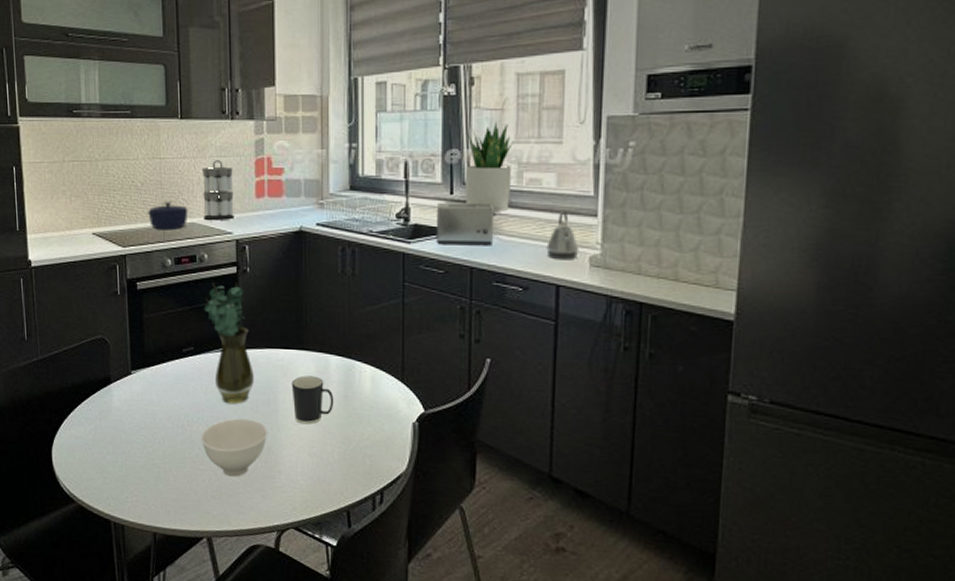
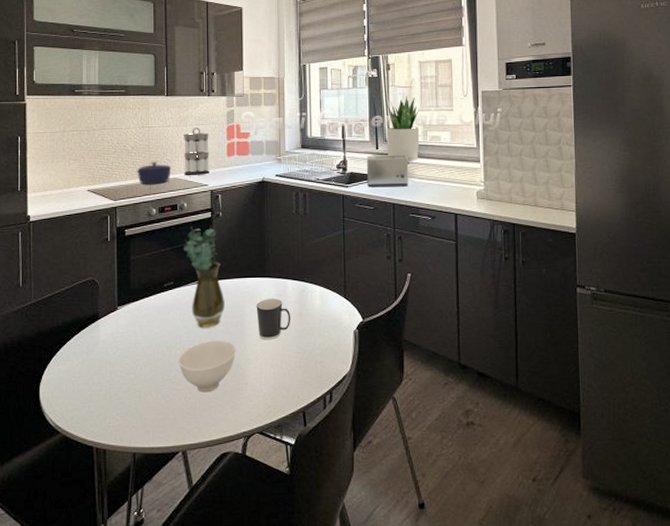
kettle: present [546,210,580,260] -> none [446,158,469,195]

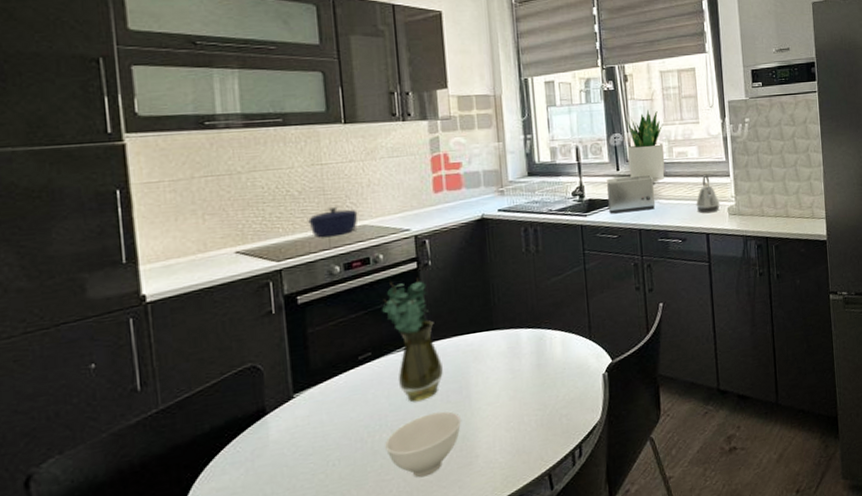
spice rack: present [184,128,209,176] -> none [372,161,411,222]
mug: present [256,298,291,340] -> none [483,352,528,403]
kettle: none [446,158,469,195] -> present [696,174,720,214]

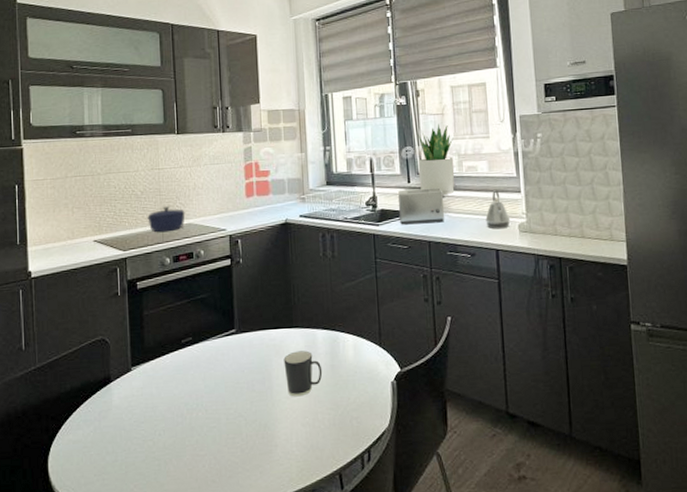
vase: present [381,277,443,403] -> none [200,273,249,387]
bowl: present [385,411,462,478] -> none [200,399,264,458]
mug: none [483,352,528,403] -> present [283,350,323,397]

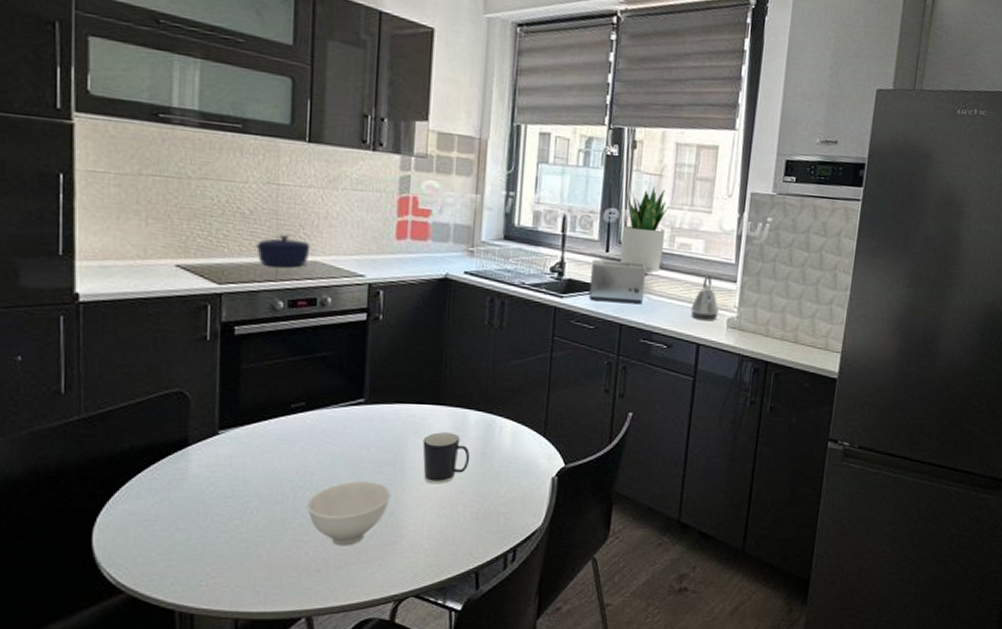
bowl: none [200,399,264,458] -> present [307,481,392,546]

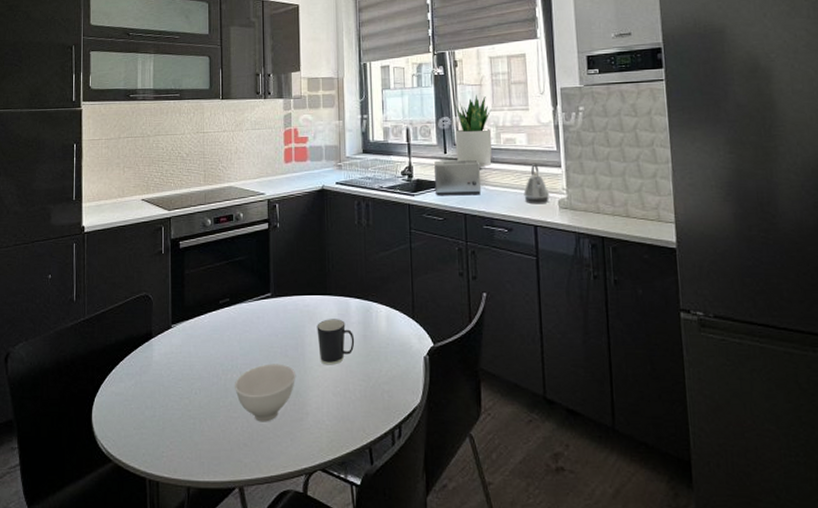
cooking pot: present [256,235,311,268] -> none [192,169,227,194]

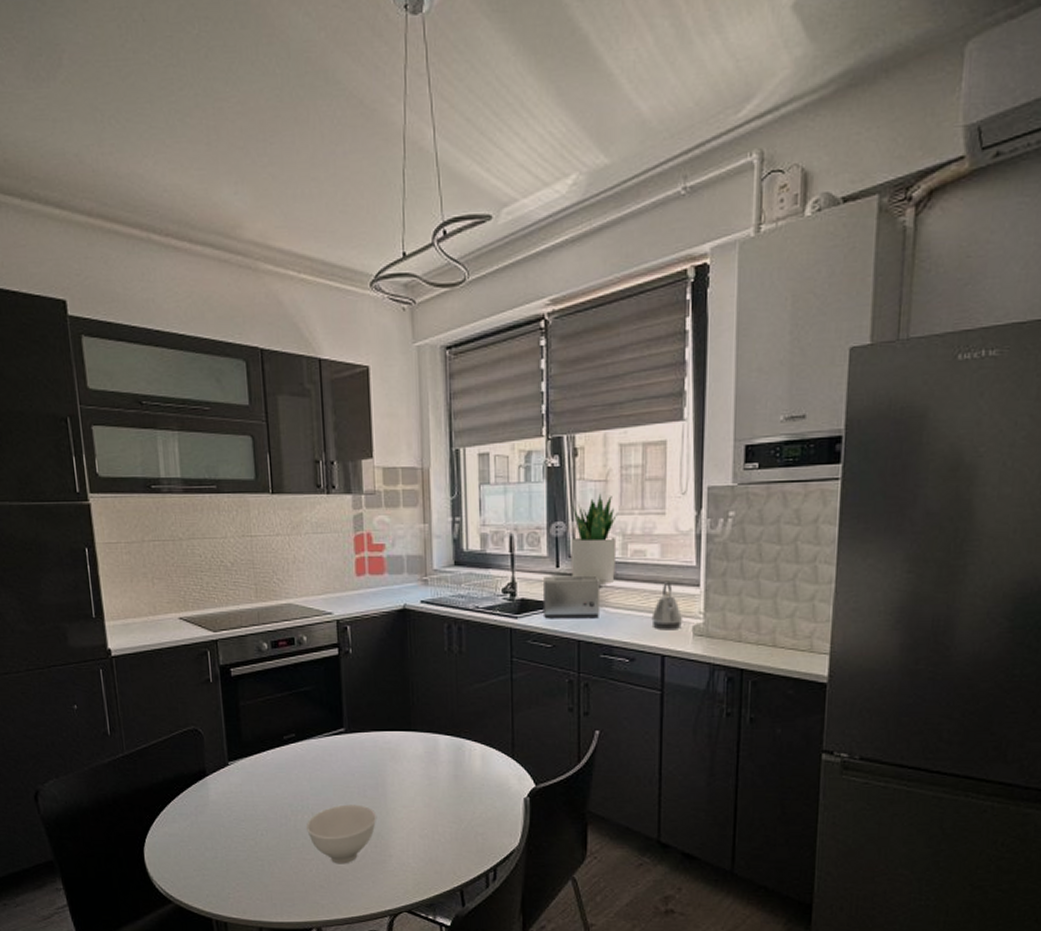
mug: present [317,319,355,365] -> none [400,757,444,807]

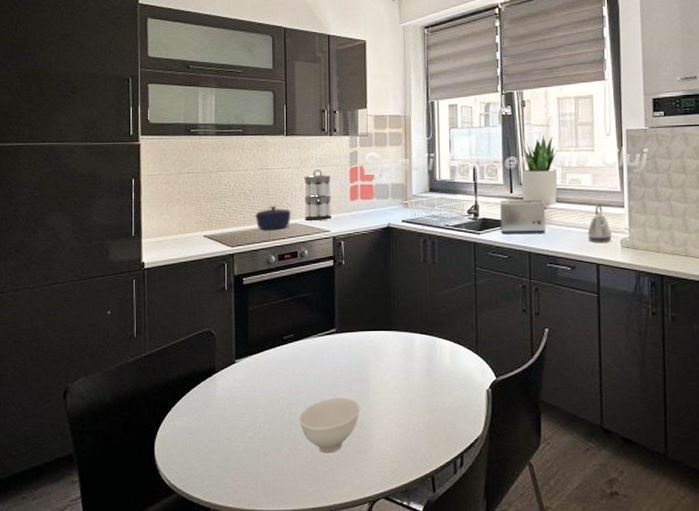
cooking pot: none [240,582,284,613] -> present [255,206,291,231]
spice rack: none [298,537,334,602] -> present [304,170,331,222]

